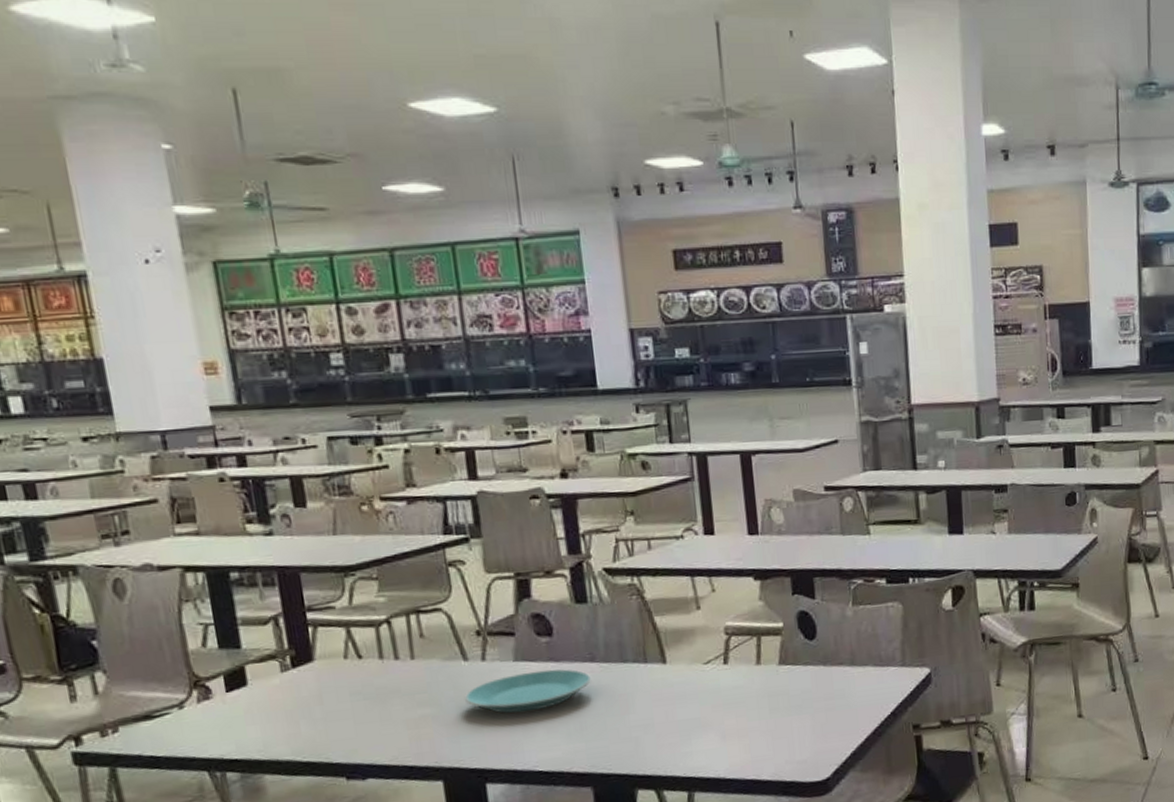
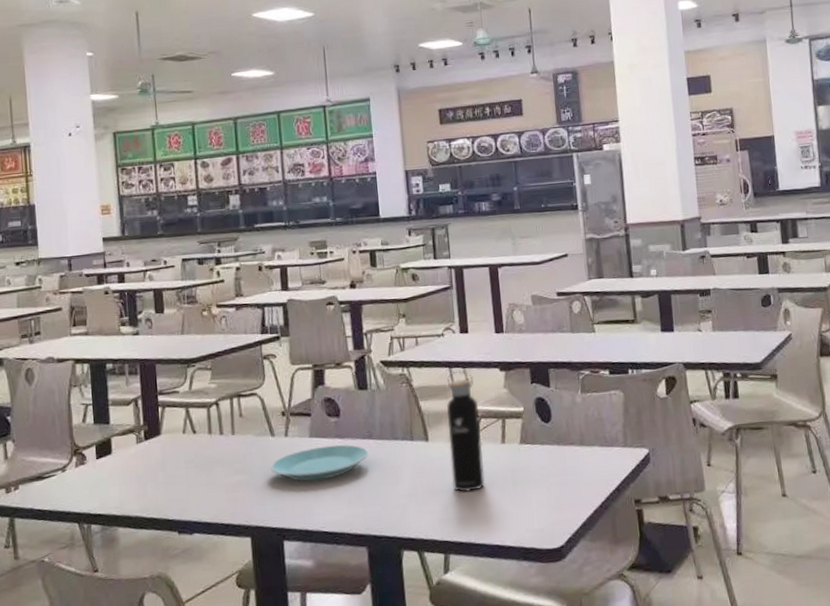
water bottle: none [688,580,736,722] -> present [446,371,485,492]

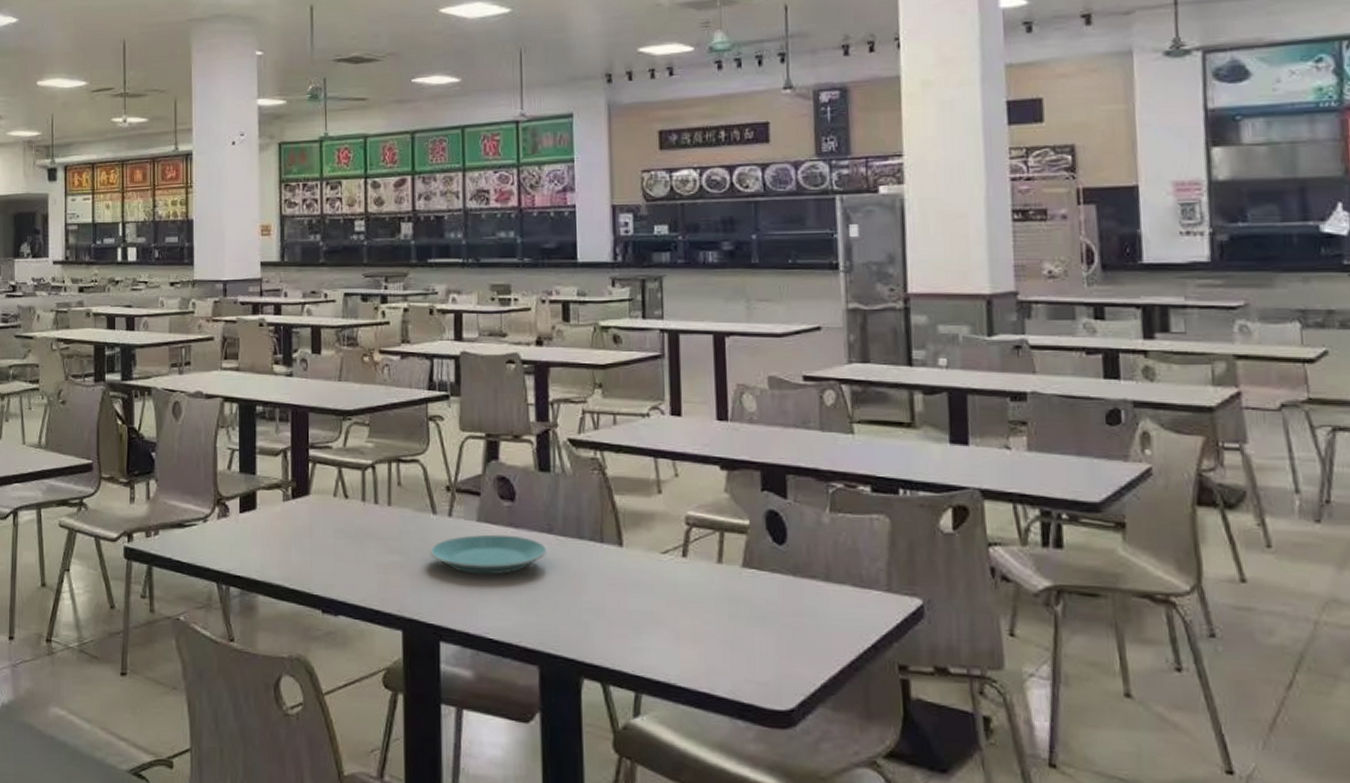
water bottle: present [446,371,485,492] -> none [648,463,693,618]

